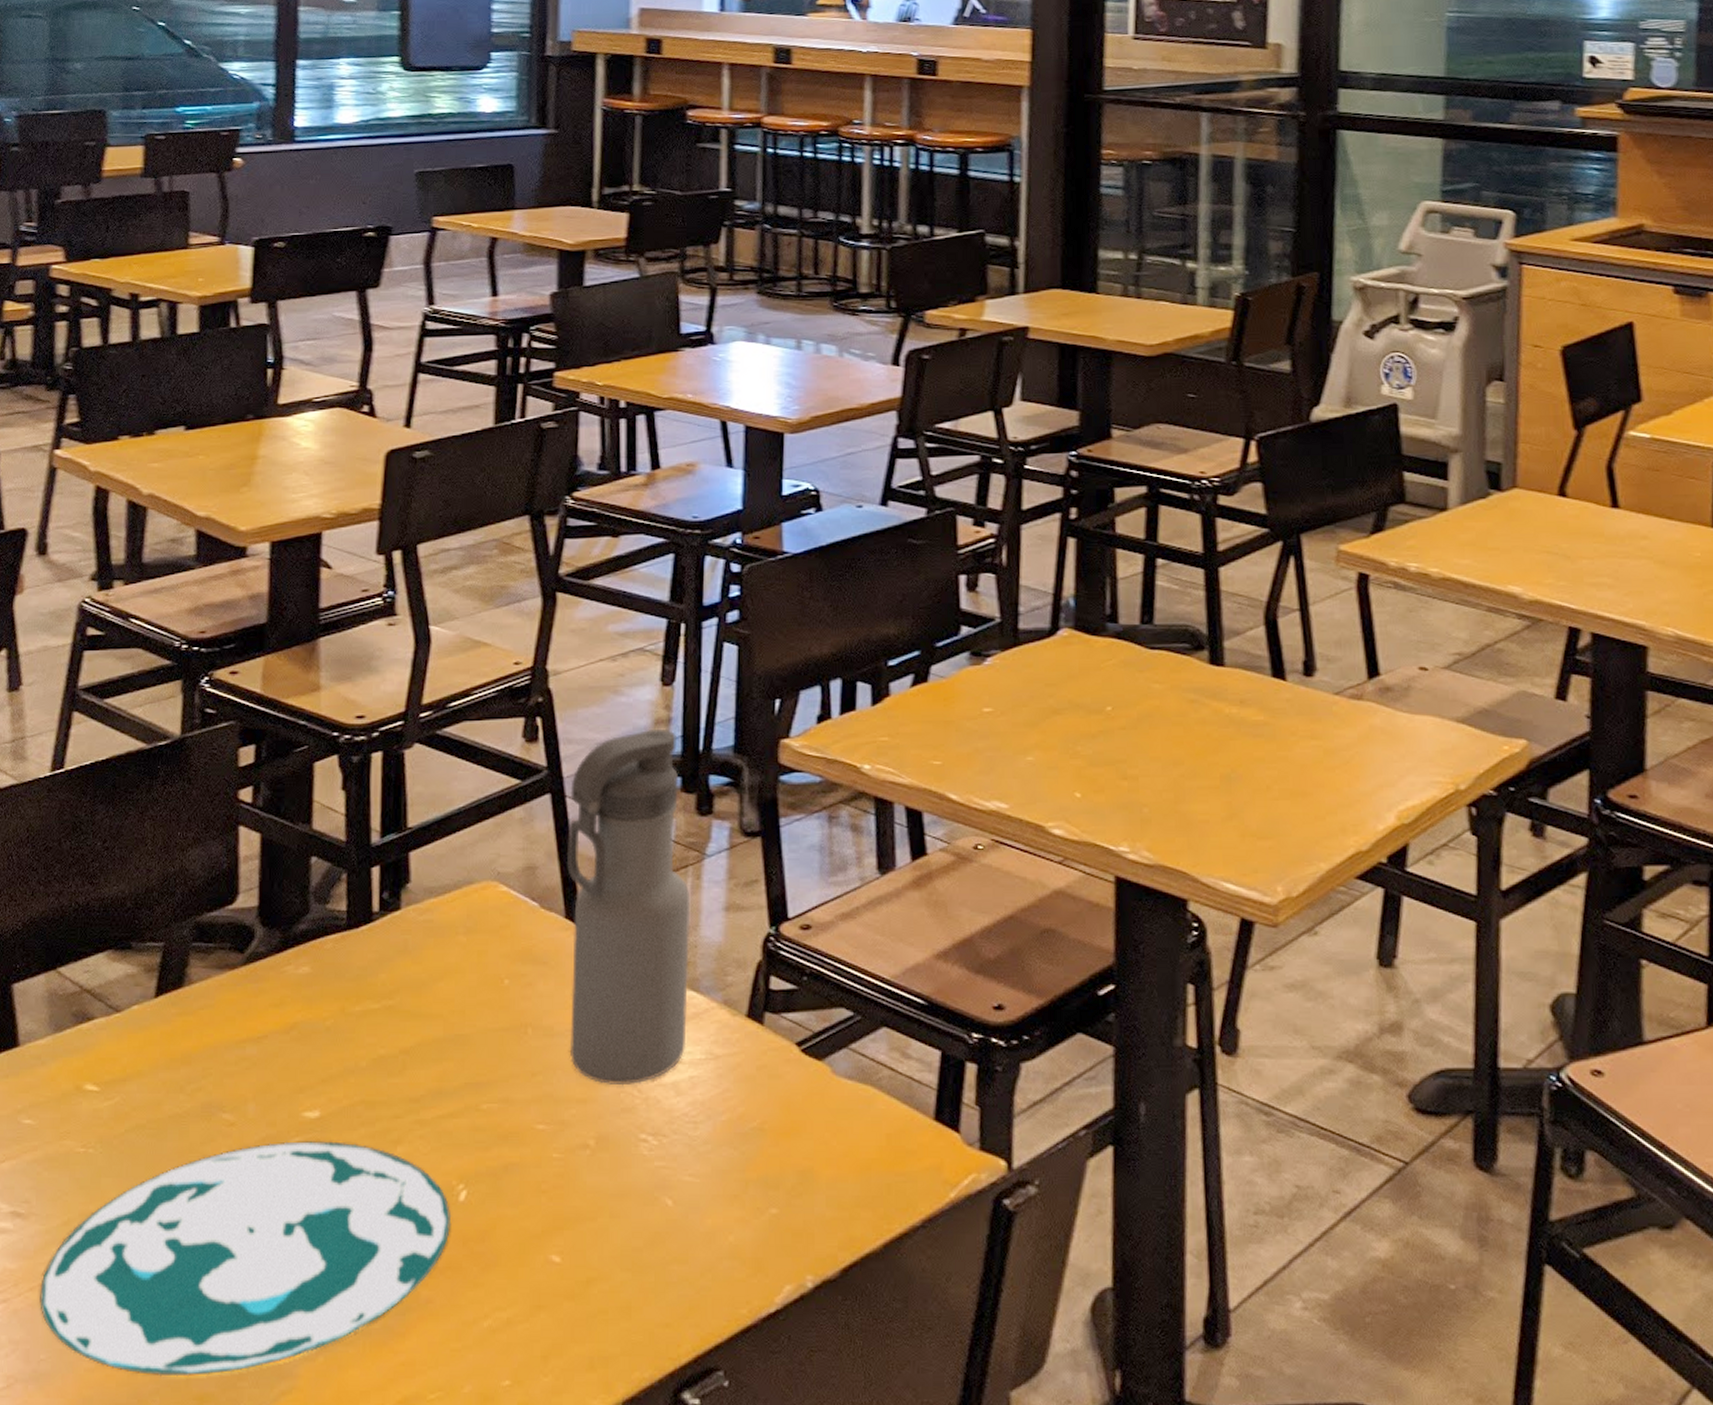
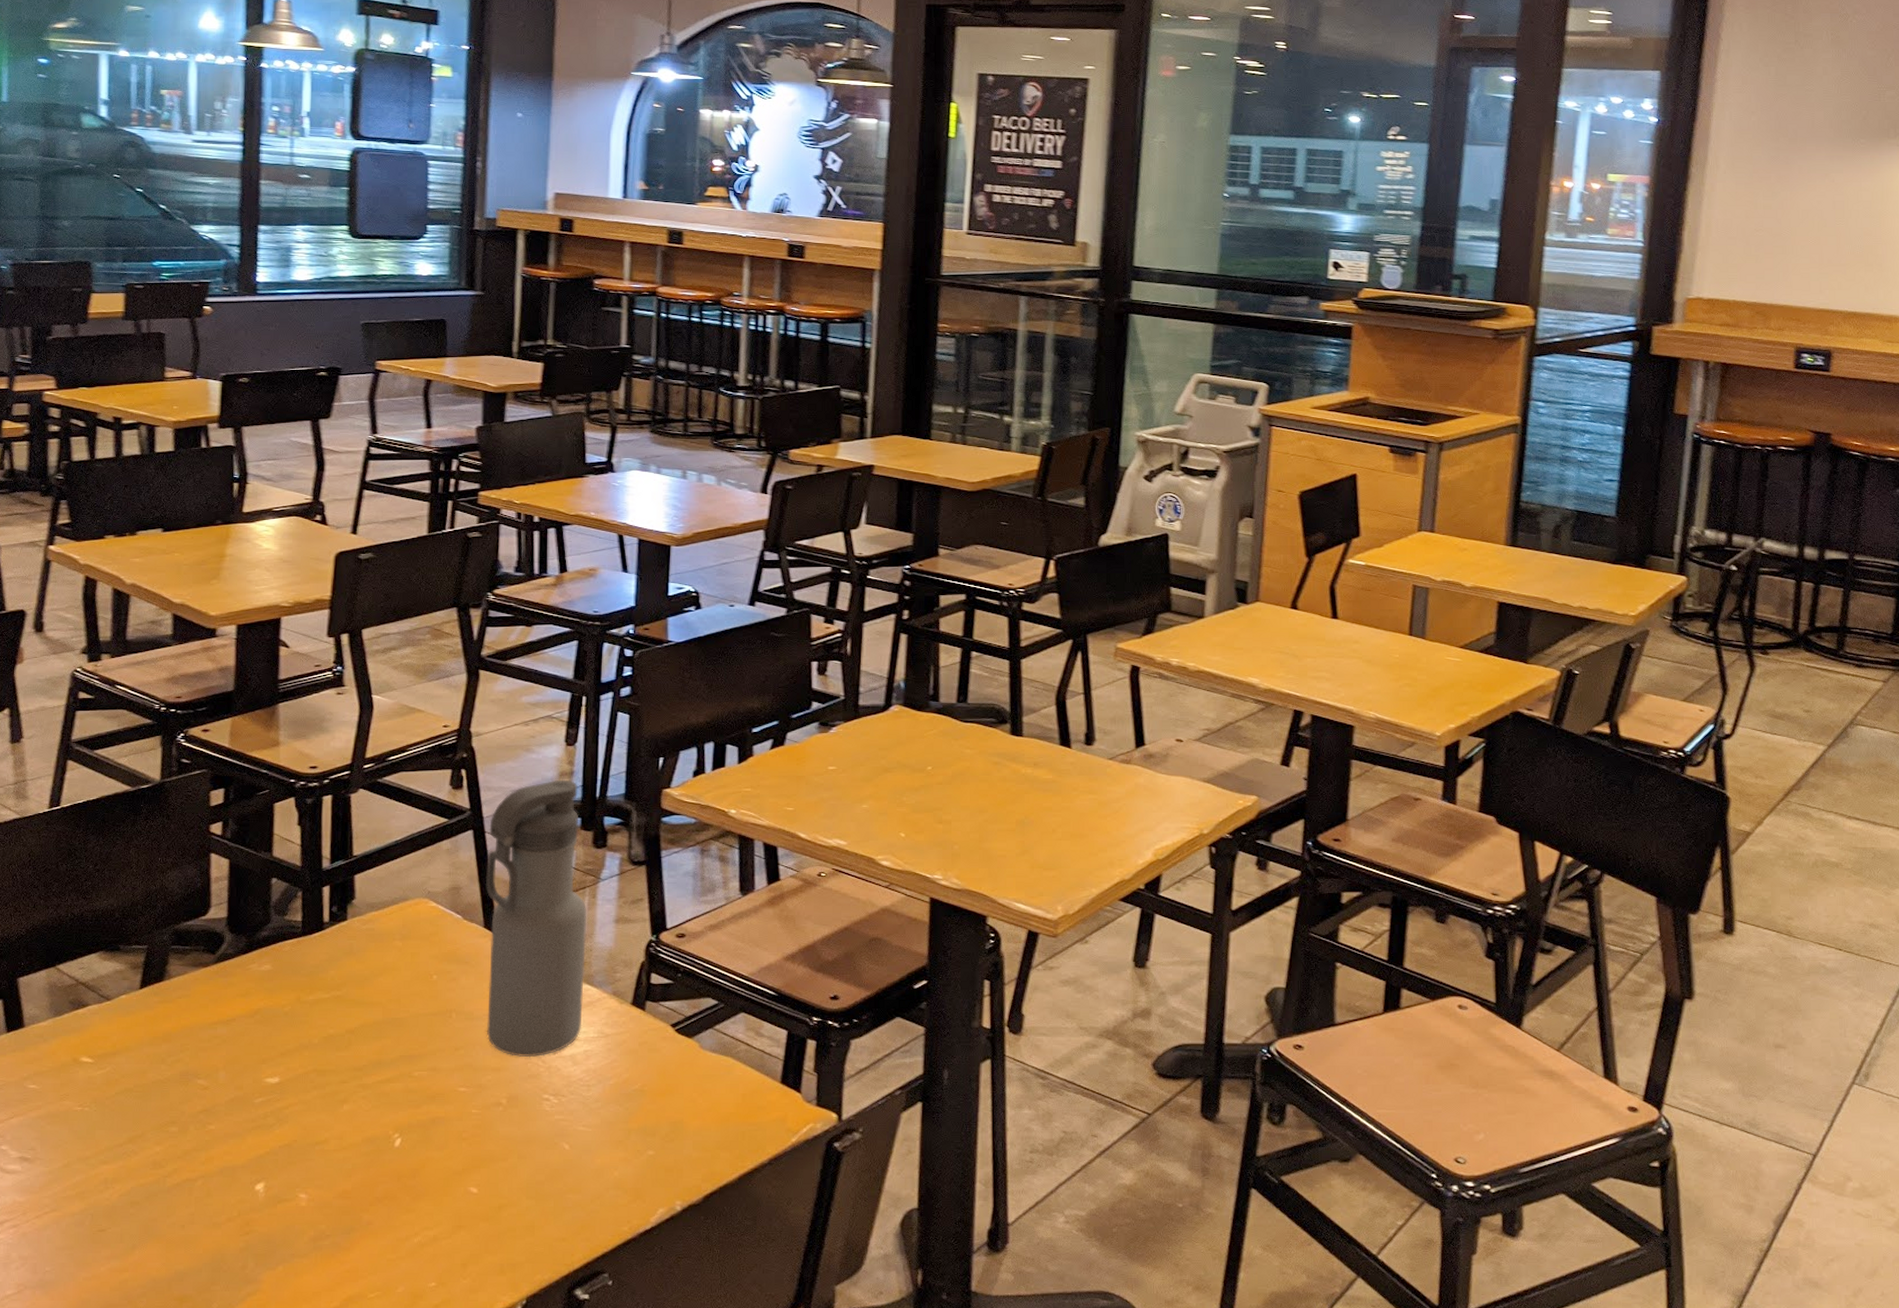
plate: present [40,1141,452,1377] -> none [45,1101,389,1283]

